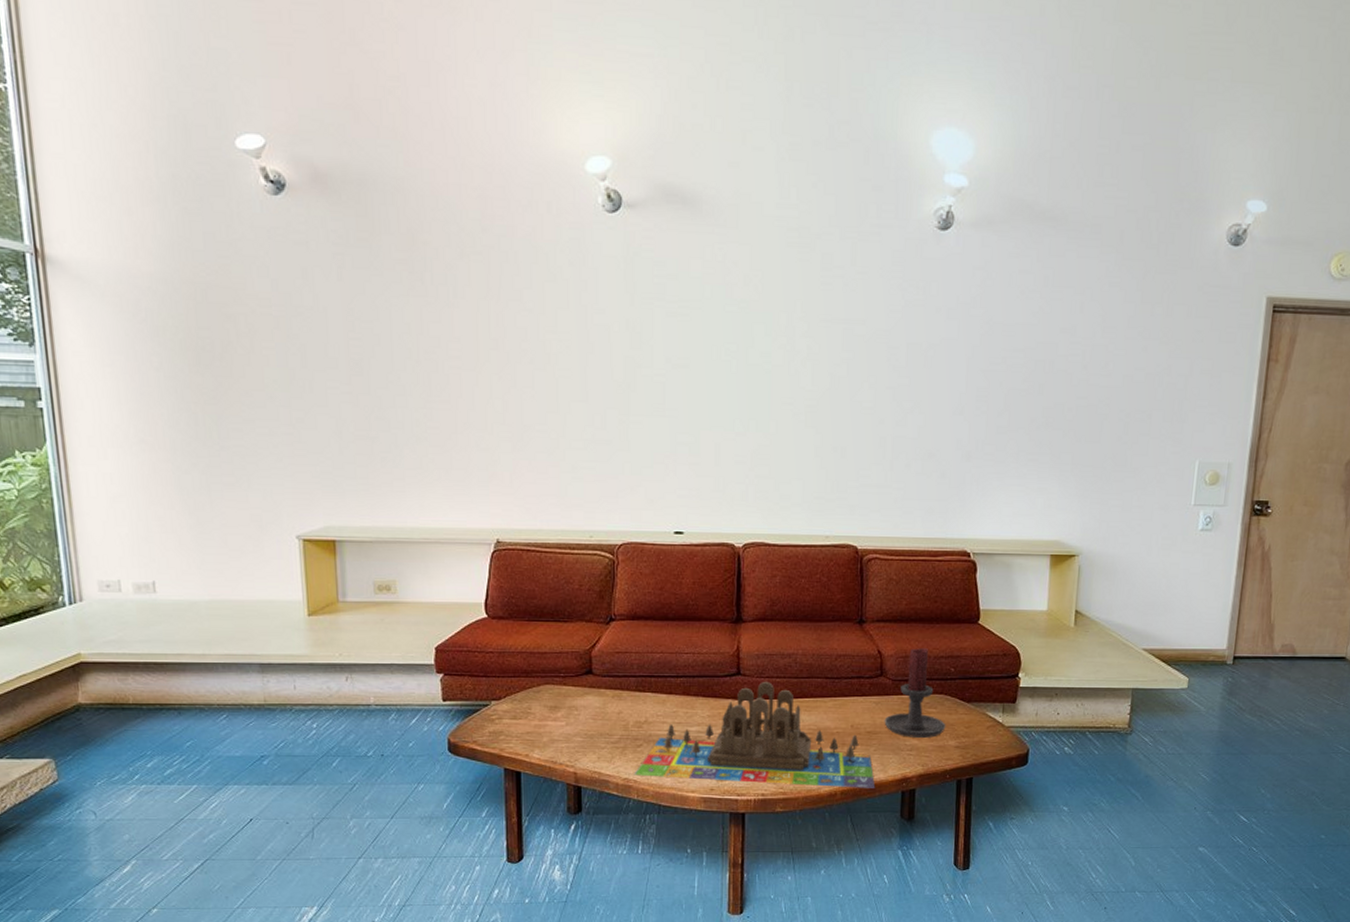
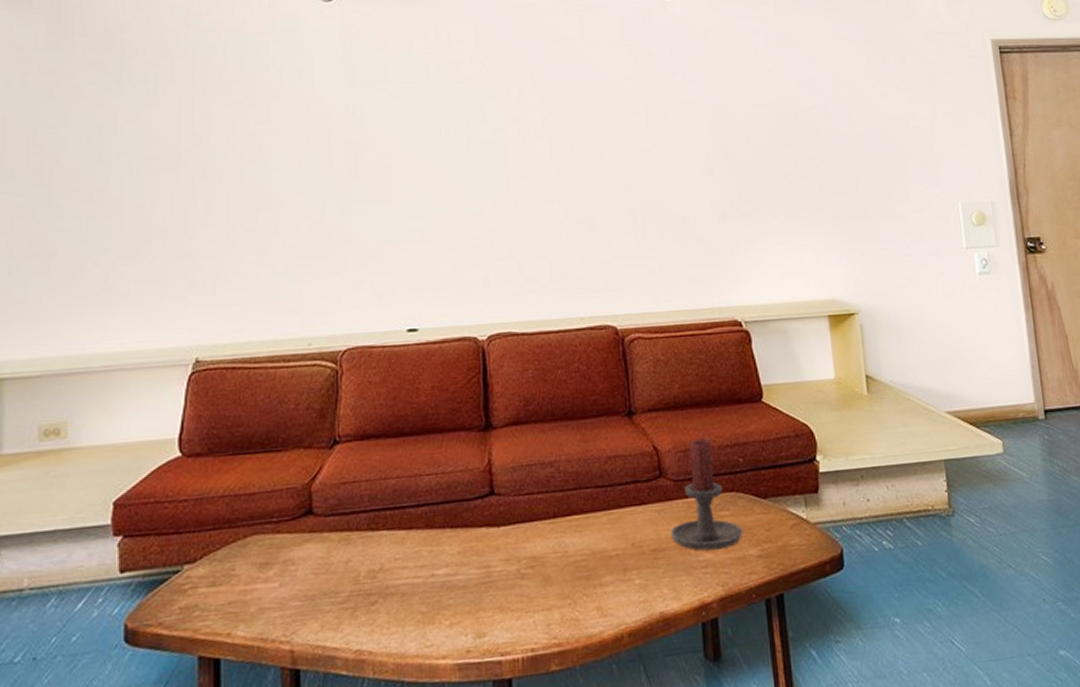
board game: present [634,682,876,788] -> none [368,500,670,645]

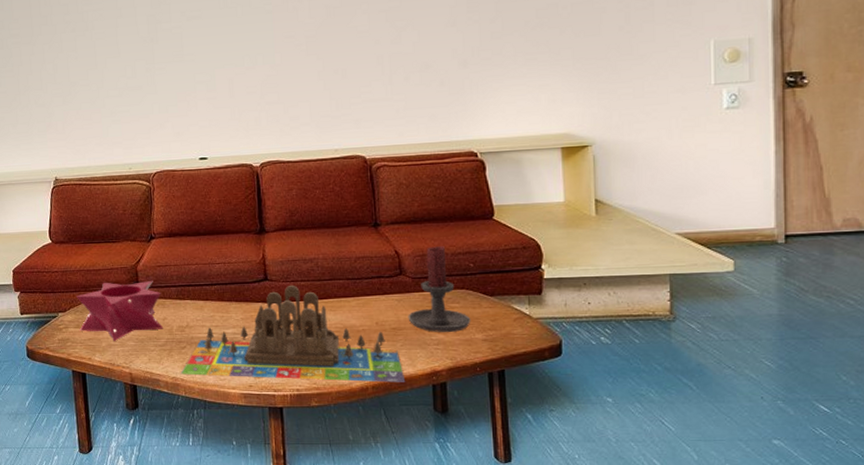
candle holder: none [213,504,347,602] -> present [75,280,164,341]
board game: none [368,500,670,645] -> present [180,286,406,383]

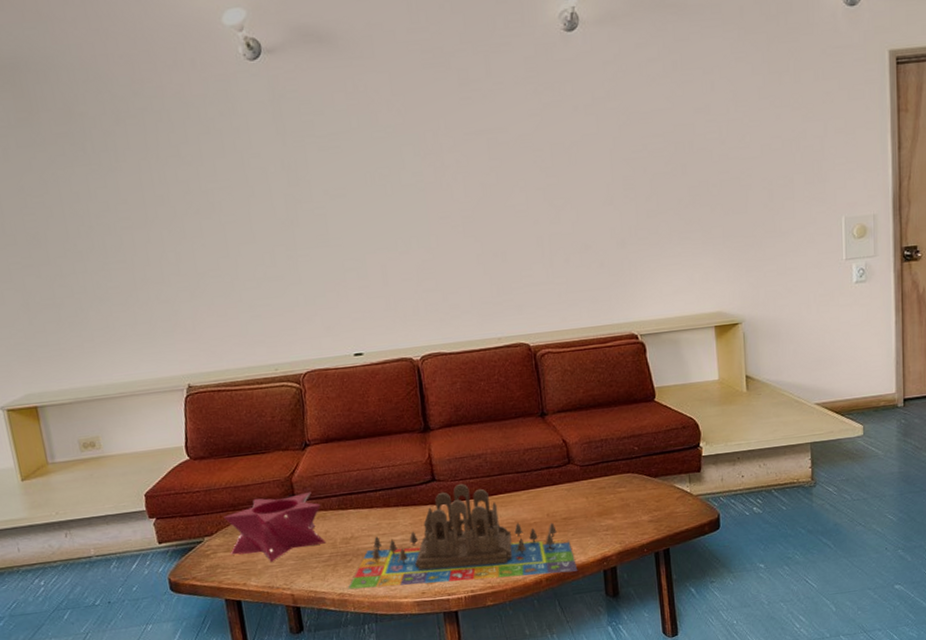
candle holder: present [408,246,471,332] -> none [577,431,637,518]

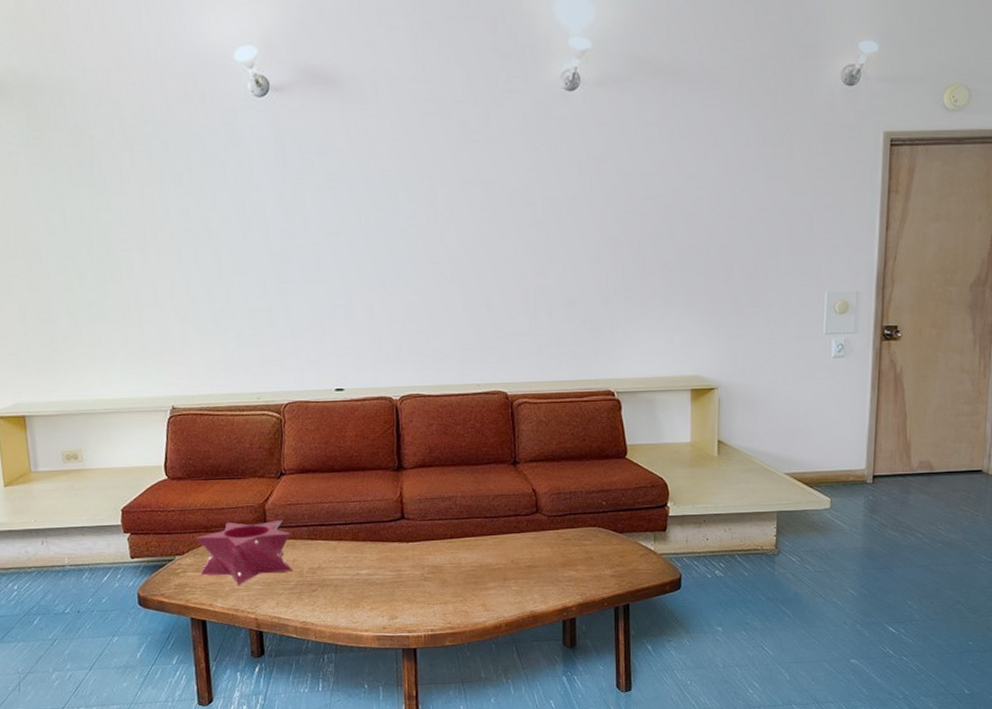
board game: present [347,484,578,590] -> none [311,524,538,620]

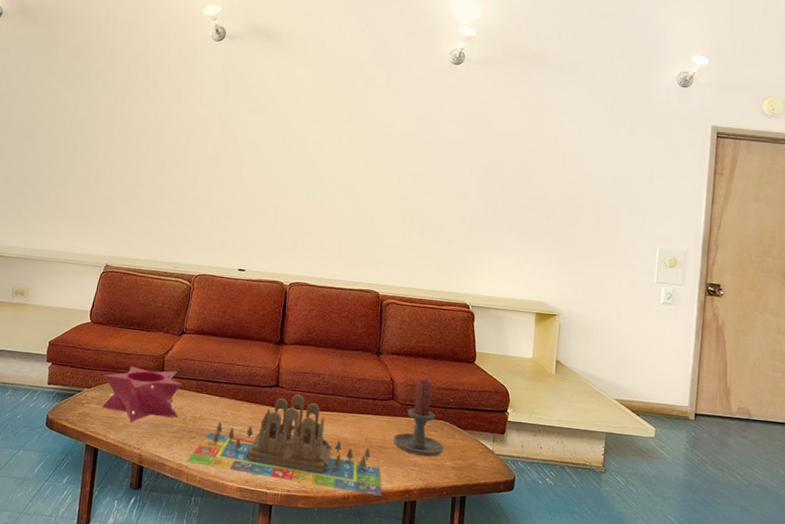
board game: none [311,524,538,620] -> present [186,395,383,496]
candle holder: none [542,484,601,569] -> present [393,379,445,457]

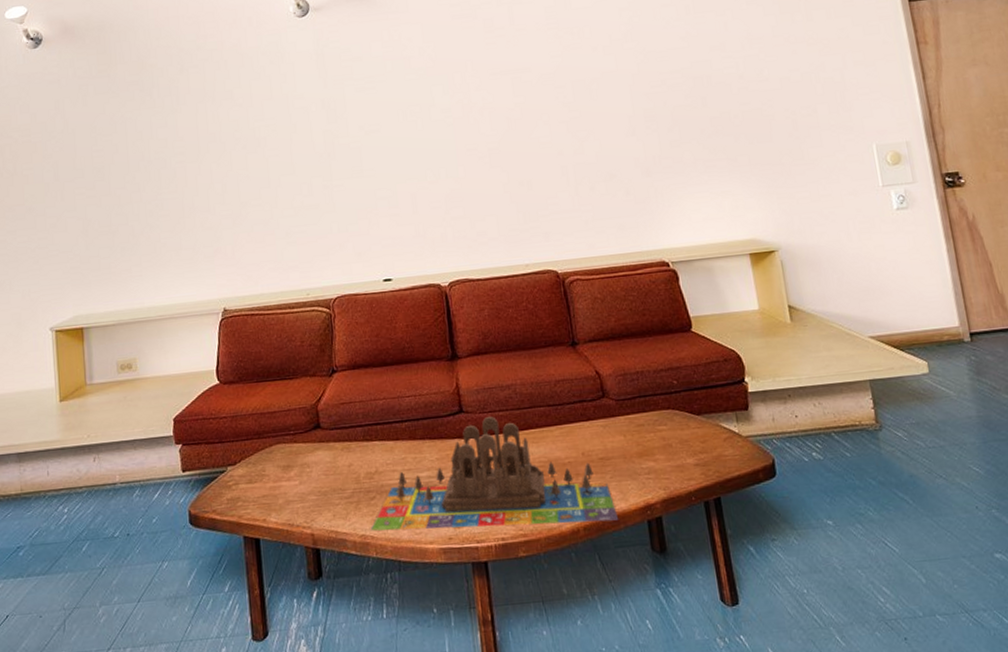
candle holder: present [100,366,182,422] -> none [247,420,350,496]
candle holder: present [393,379,445,457] -> none [615,363,681,460]

